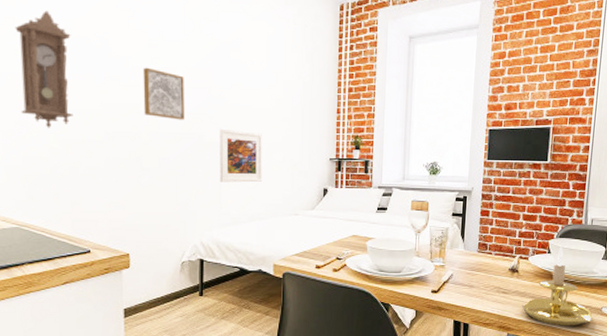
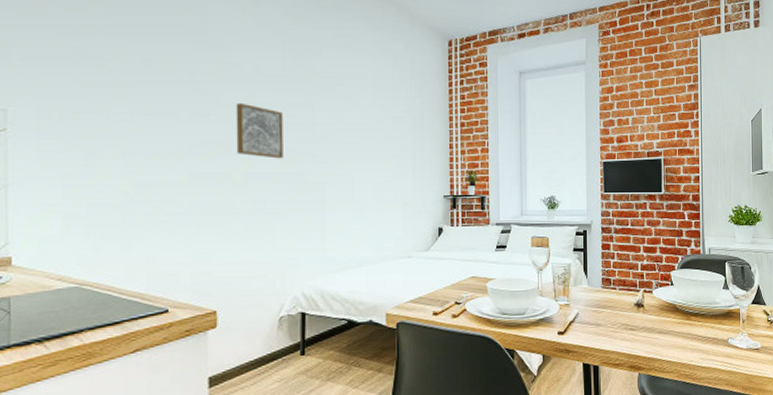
pendulum clock: present [15,10,73,128] -> none [85,42,153,170]
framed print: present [220,128,262,183] -> none [323,166,371,225]
candle holder: present [522,246,592,326] -> none [651,278,719,362]

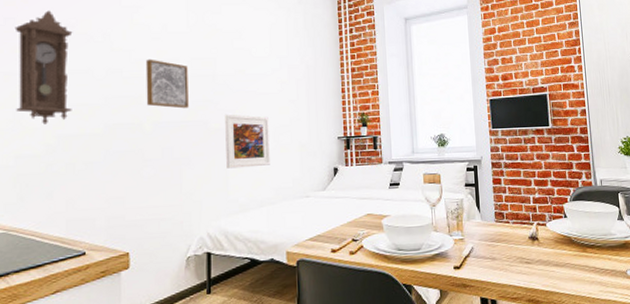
pendulum clock: none [85,42,153,170] -> present [15,10,73,125]
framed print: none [323,166,371,225] -> present [225,114,270,169]

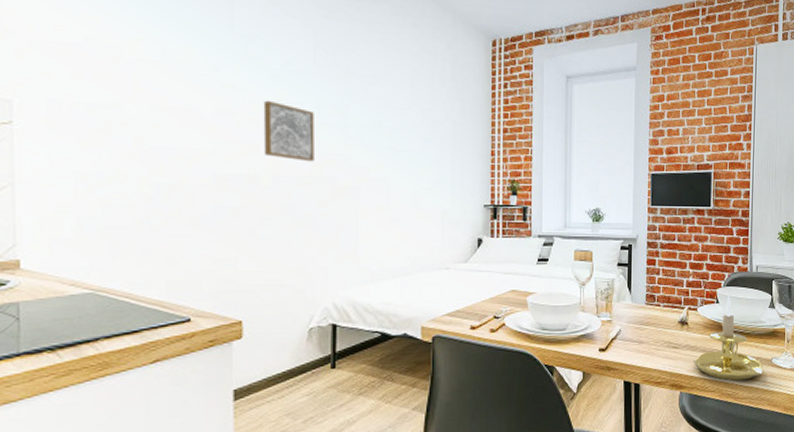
pendulum clock: present [15,10,73,125] -> none [98,31,173,170]
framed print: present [225,114,270,169] -> none [357,171,407,233]
candle holder: none [548,210,619,294] -> present [694,295,763,381]

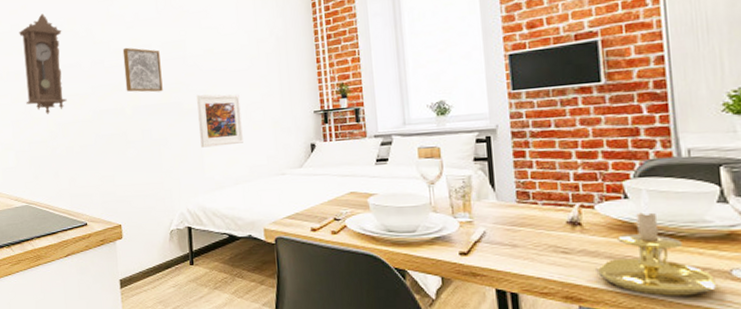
pendulum clock: none [98,31,173,170] -> present [19,13,67,114]
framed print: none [357,171,407,233] -> present [197,94,243,148]

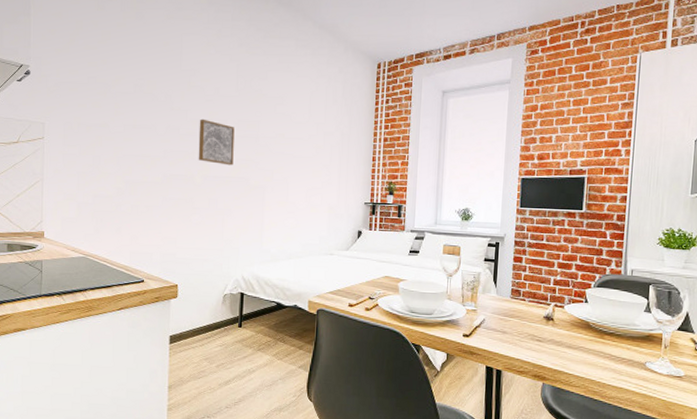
pendulum clock: present [19,13,67,114] -> none [95,71,141,171]
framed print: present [197,94,243,148] -> none [262,173,302,223]
candle holder: present [596,188,716,296] -> none [558,296,635,380]

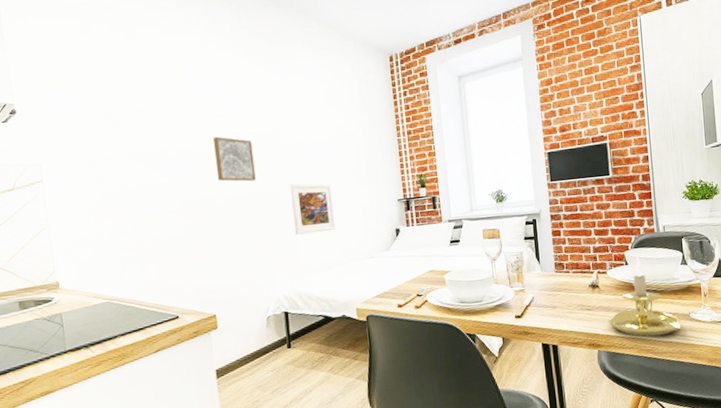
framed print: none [262,173,302,223] -> present [290,183,336,235]
candle holder: none [558,296,635,380] -> present [608,256,681,337]

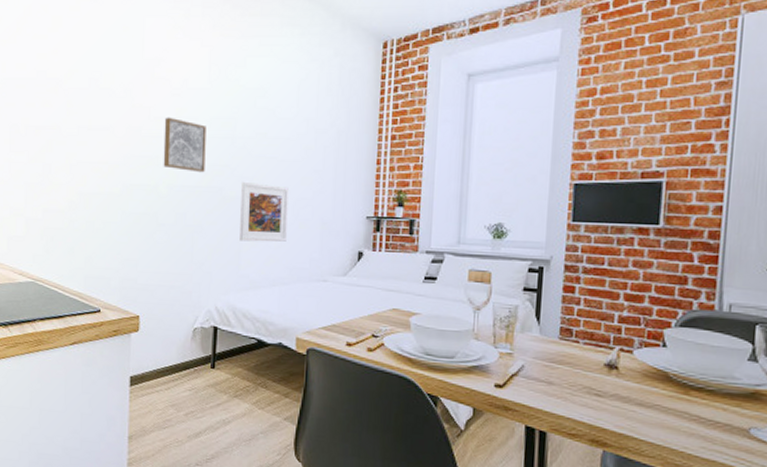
candle holder: present [608,256,681,337] -> none [625,339,734,451]

